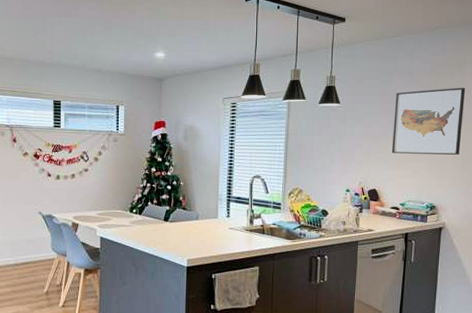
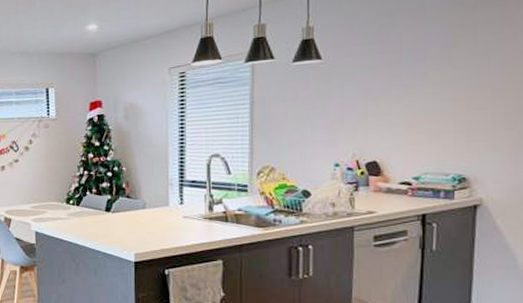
wall art: present [391,87,466,155] -> none [397,20,508,115]

